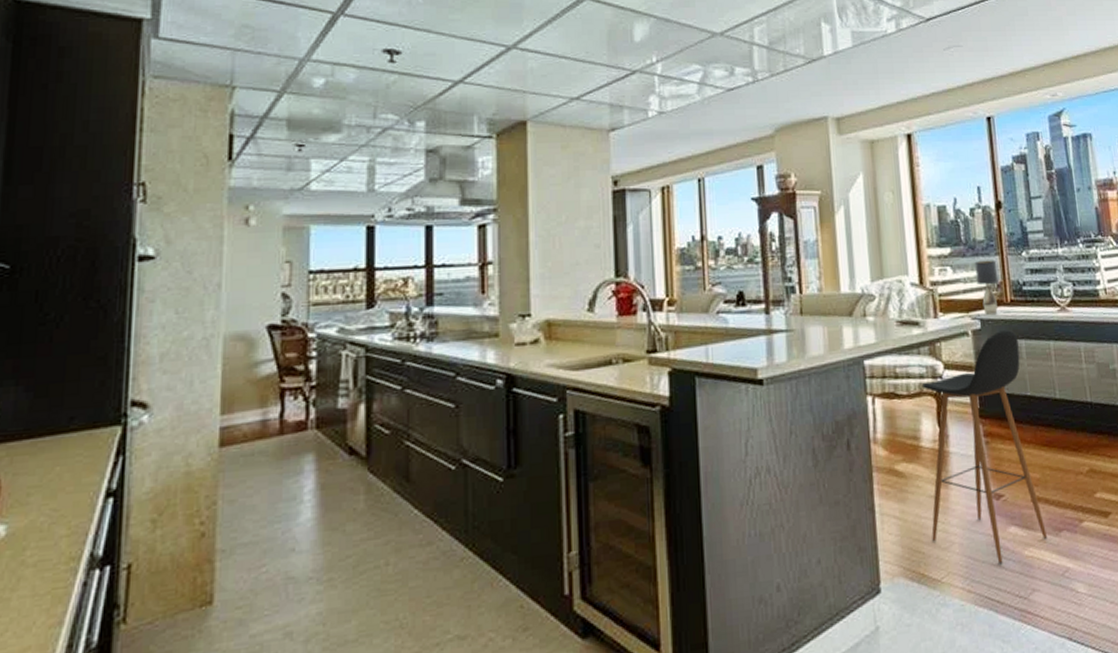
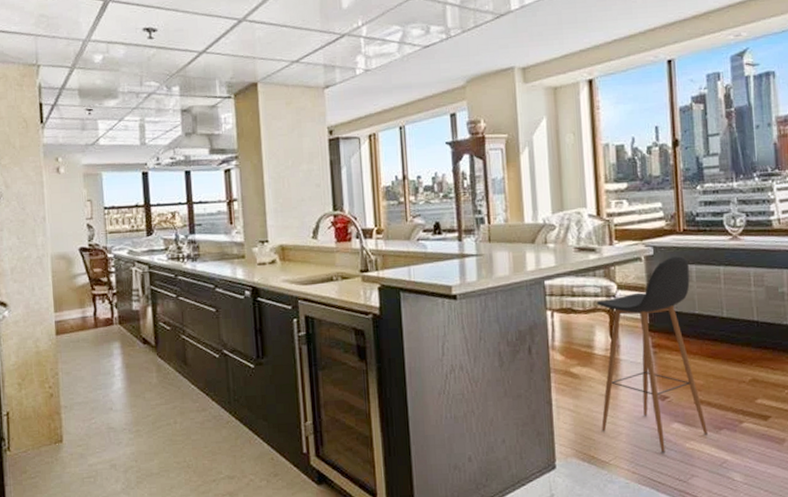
table lamp: present [974,260,999,316] -> none [650,193,672,244]

